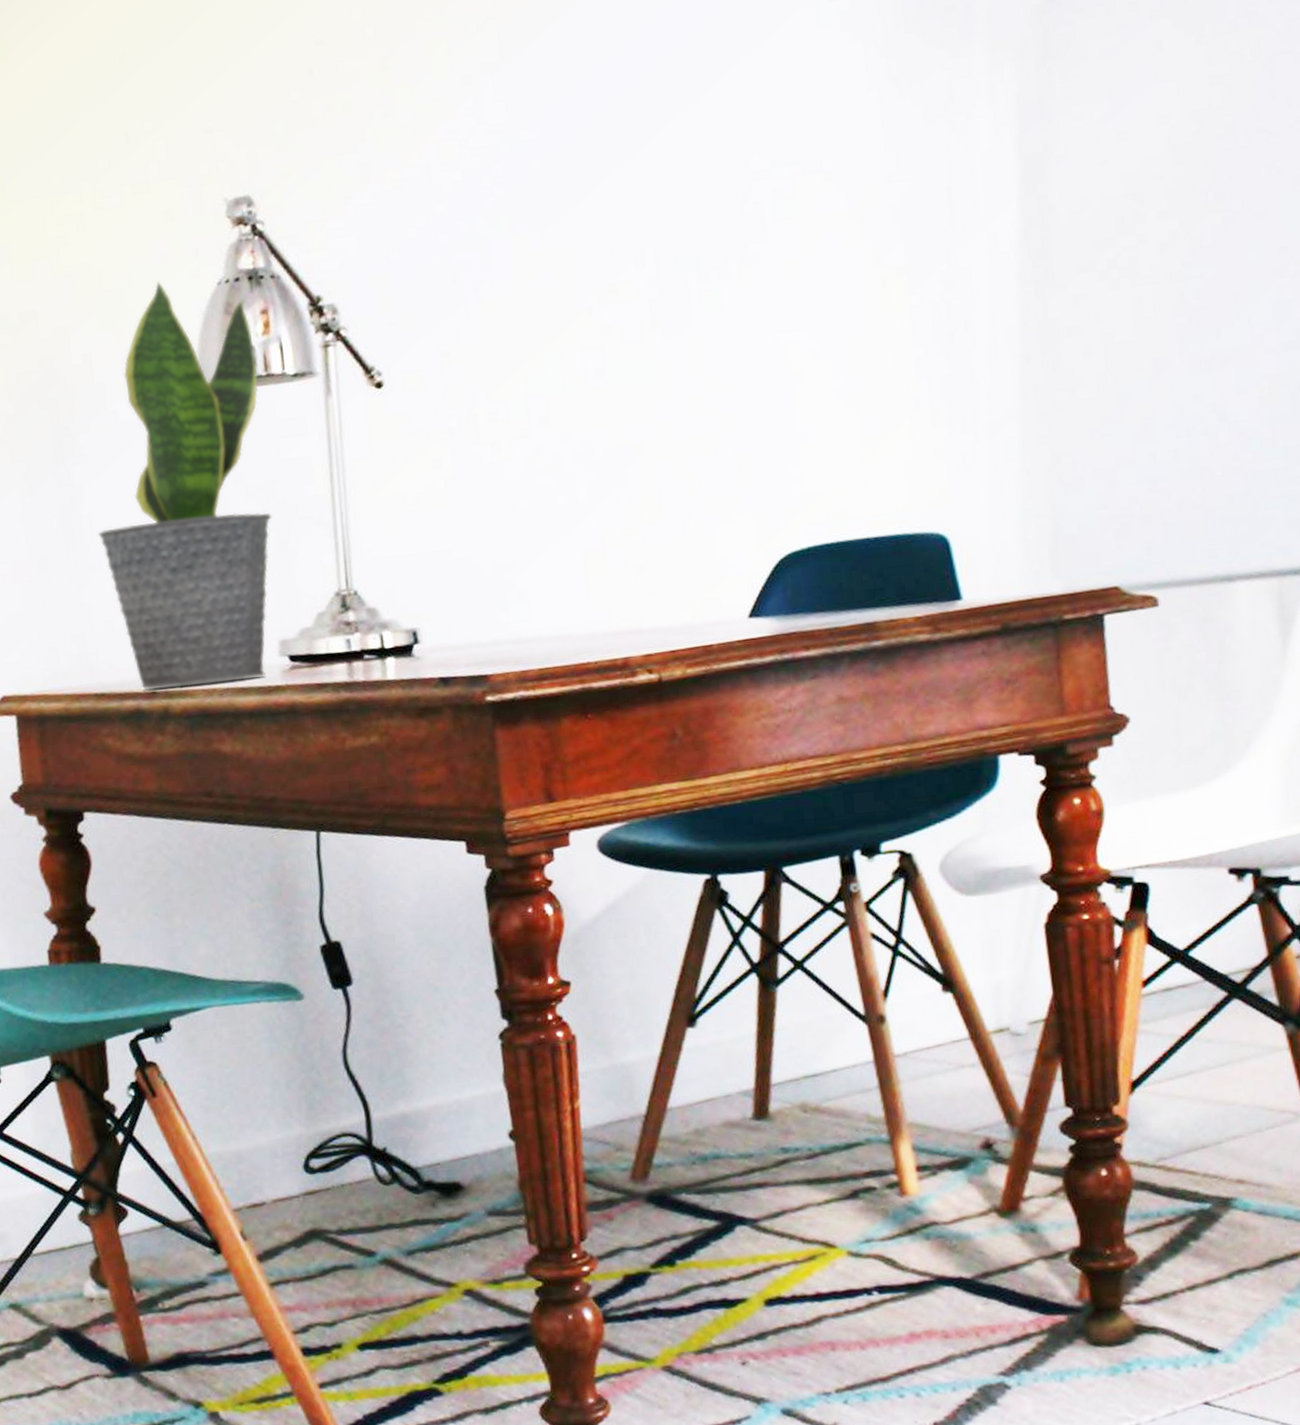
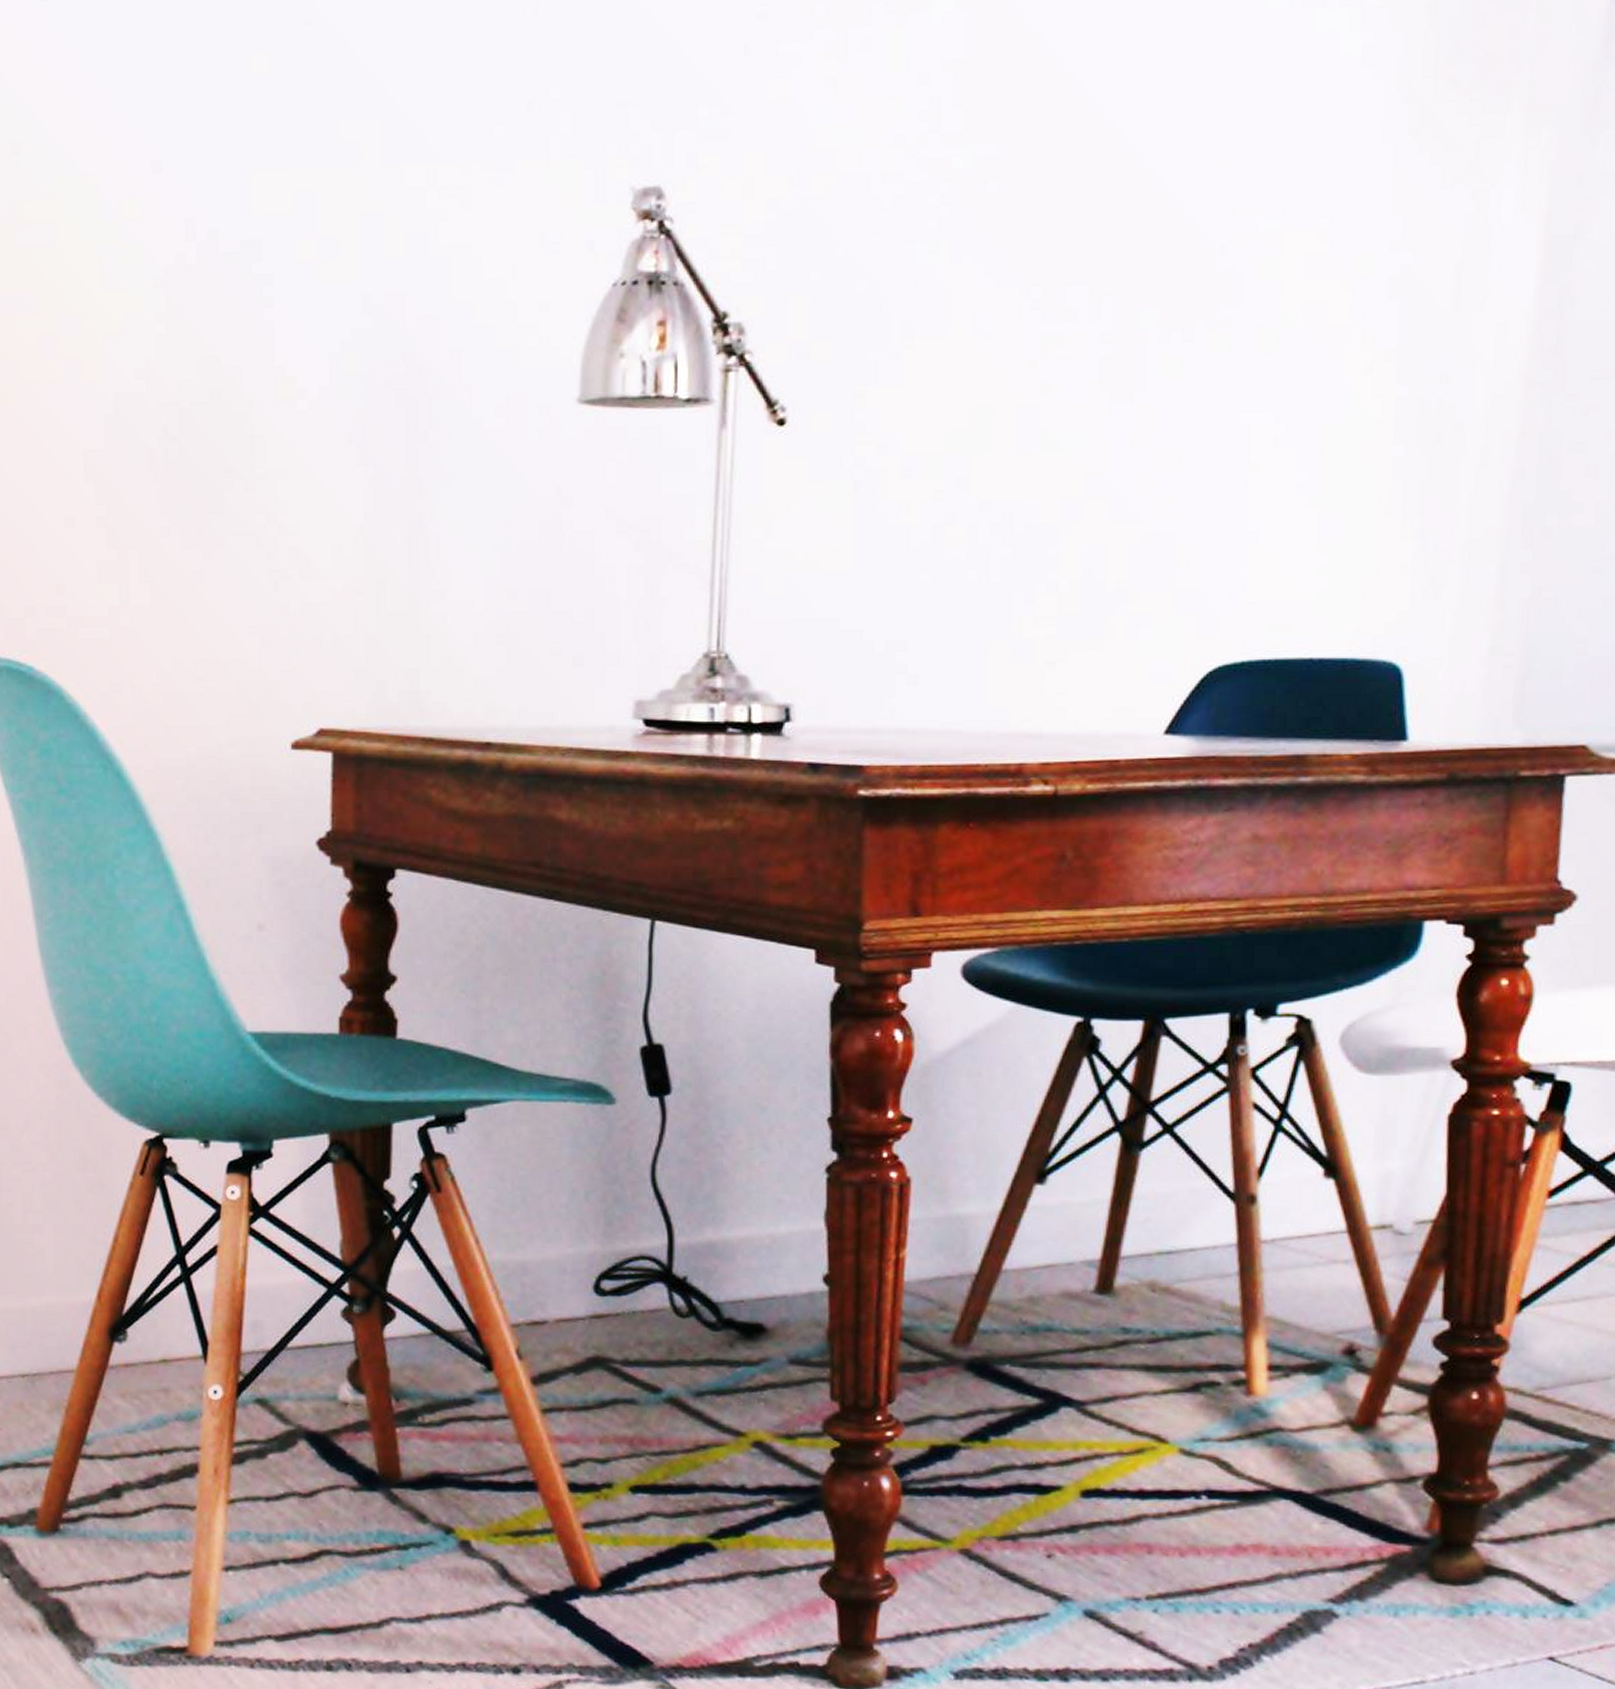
potted plant: present [98,281,272,690] -> none [446,274,646,741]

